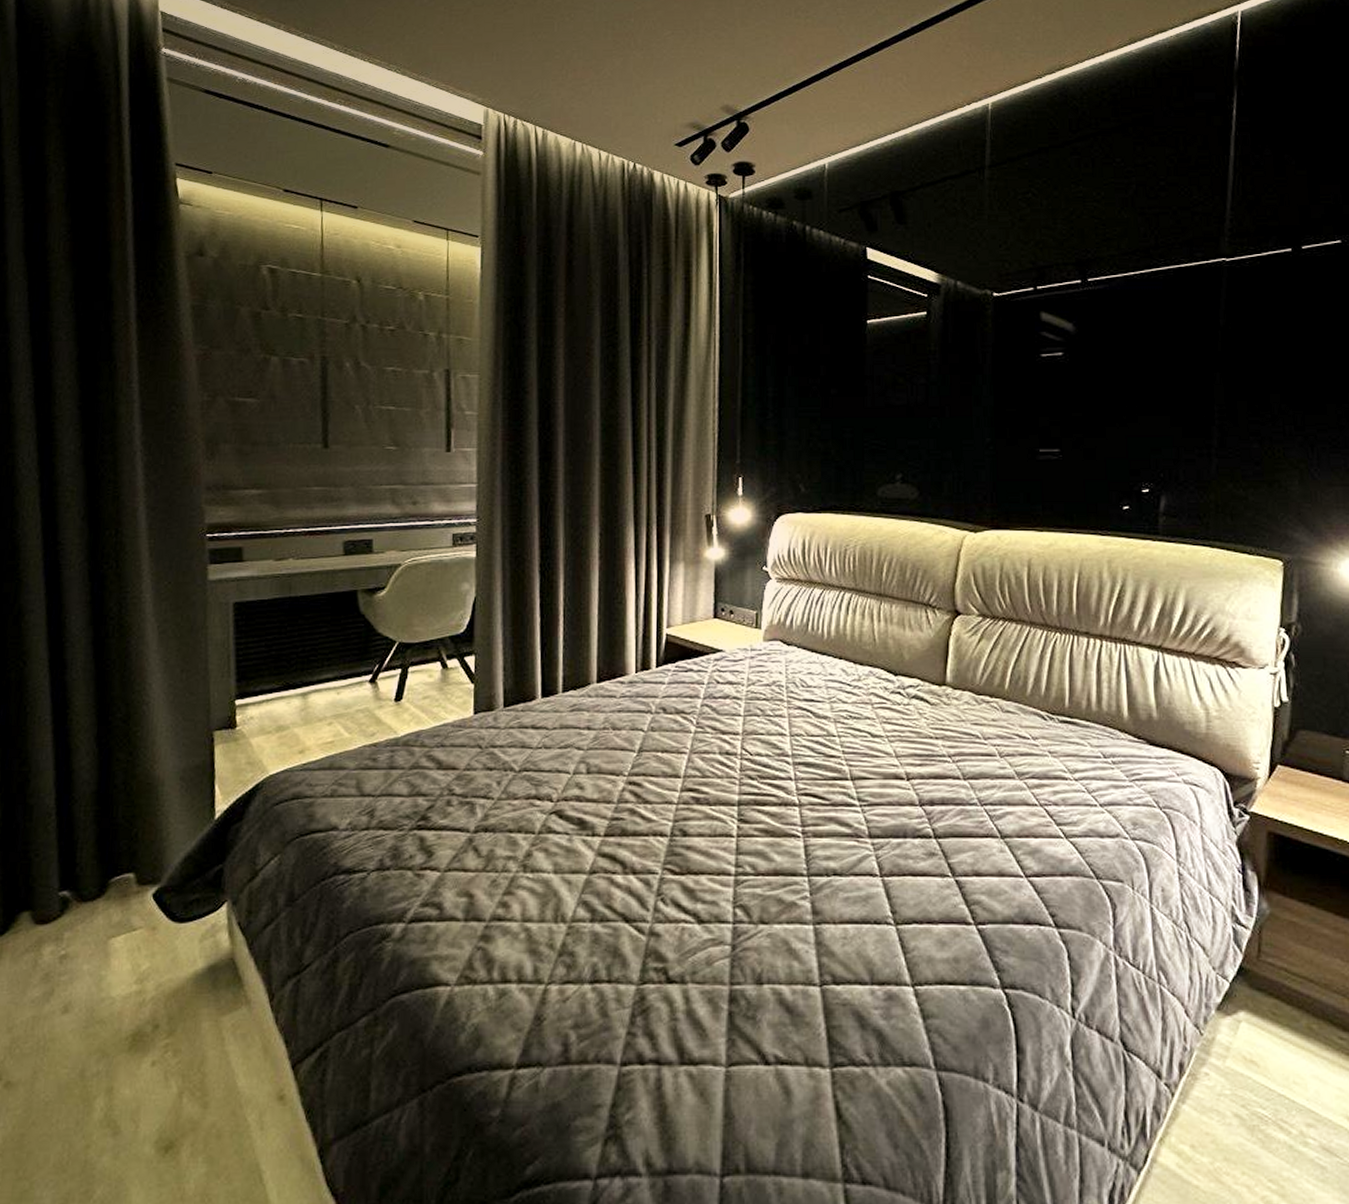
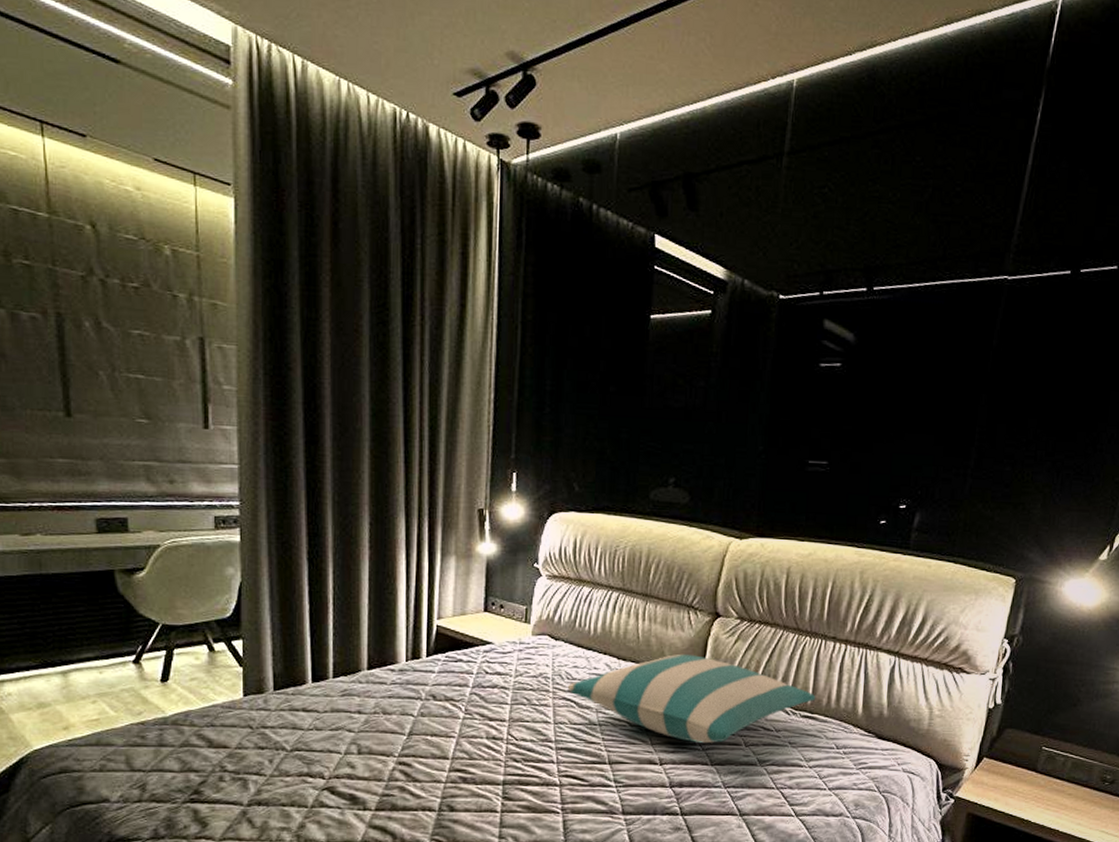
pillow: none [802,655,1074,754] -> present [567,653,816,743]

